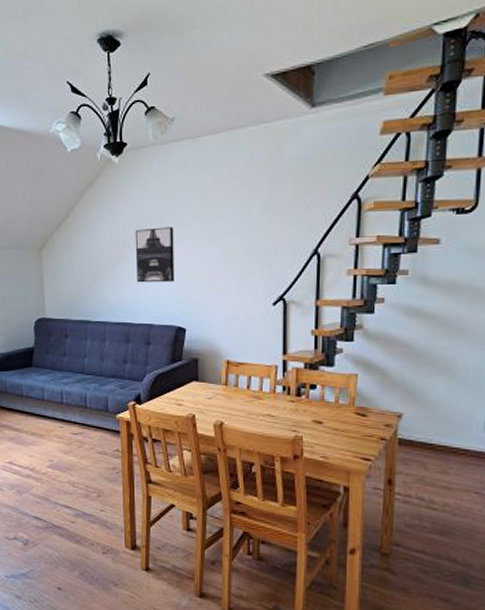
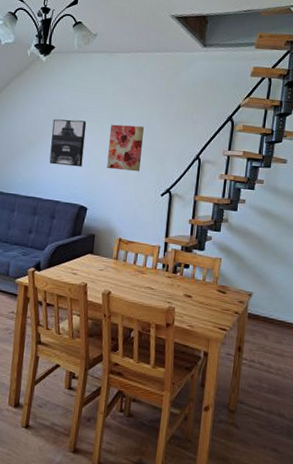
wall art: none [202,223,243,280] -> present [107,124,144,172]

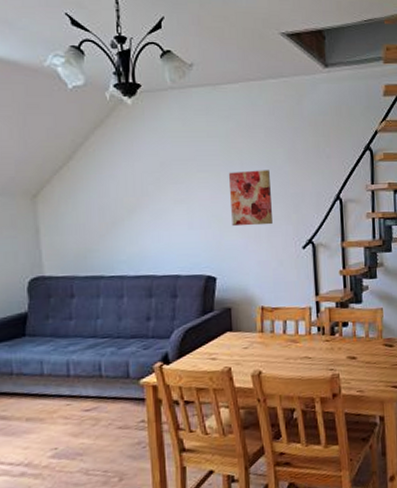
wall art: present [49,119,87,167] -> none [154,172,201,232]

